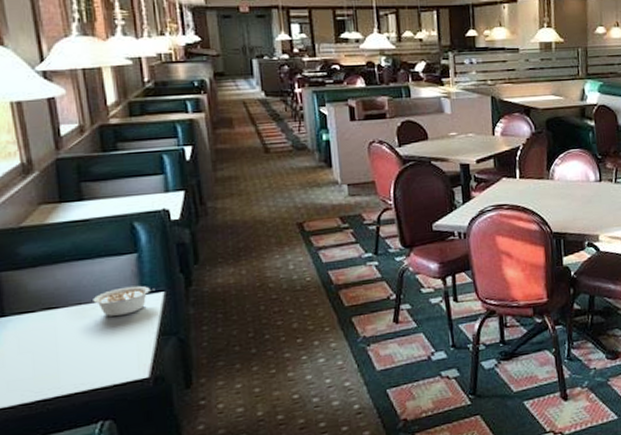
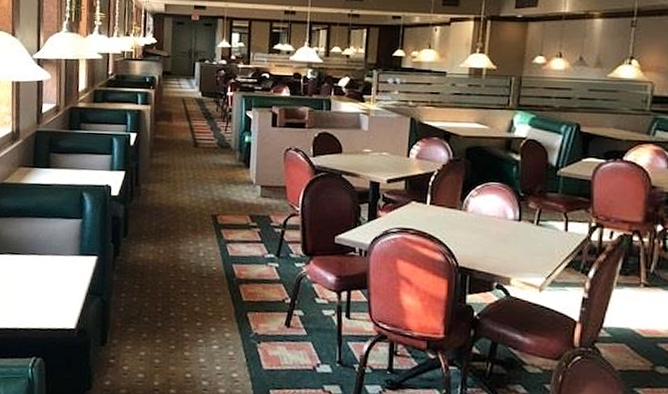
legume: present [93,285,155,317] -> none [44,246,90,271]

